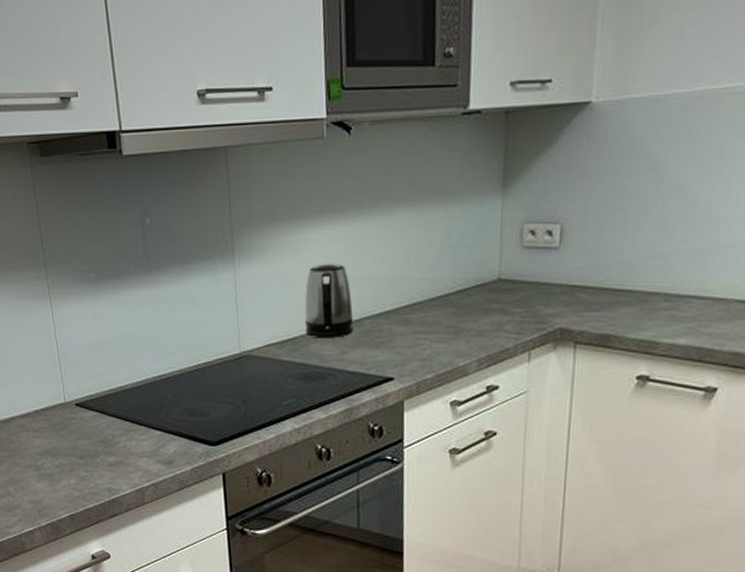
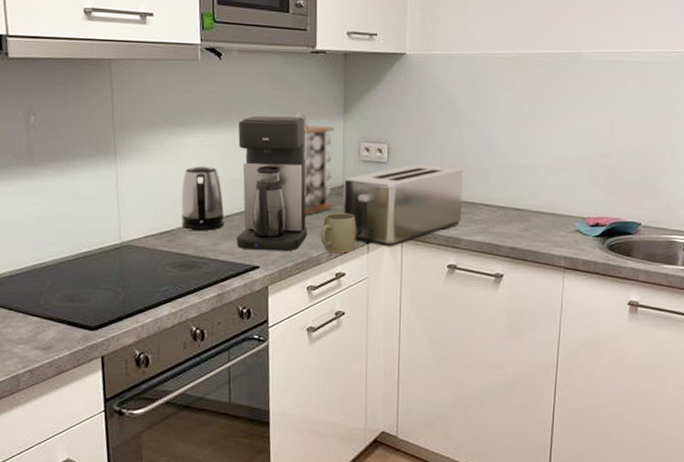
coffee maker: none [368,196,454,361] -> present [237,115,307,252]
spice rack: none [441,191,490,316] -> present [296,112,334,214]
mug: none [468,313,515,362] -> present [320,213,357,254]
toaster: none [498,248,668,354] -> present [343,164,464,247]

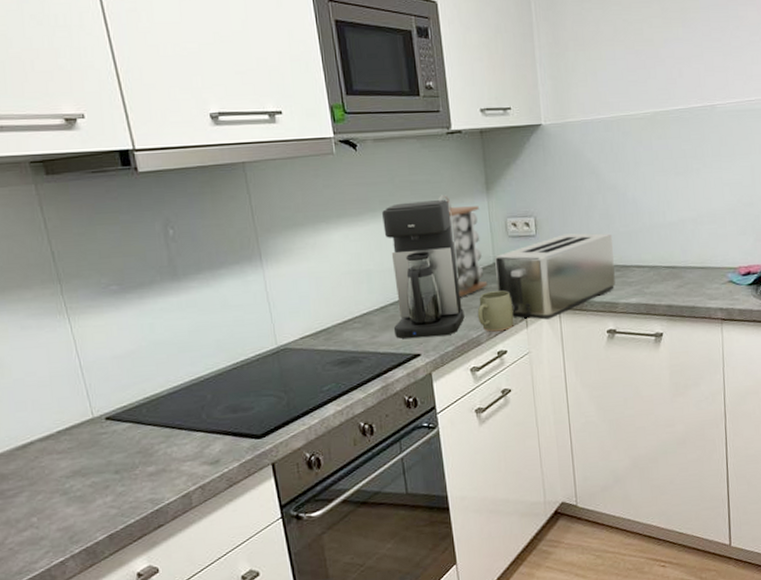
kettle: present [181,165,225,231] -> none [332,259,380,327]

